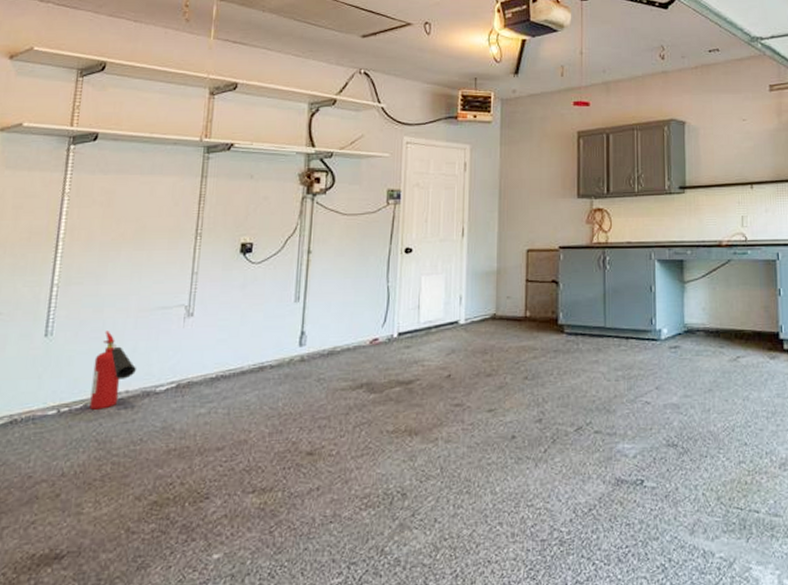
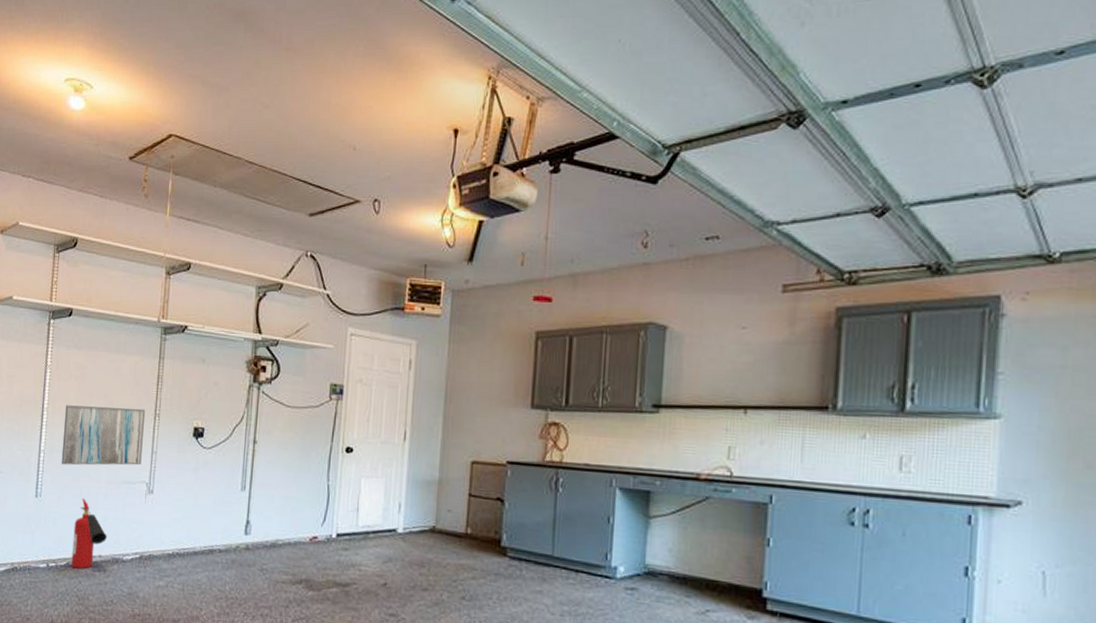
wall art: none [79,229,185,297] -> present [61,405,146,466]

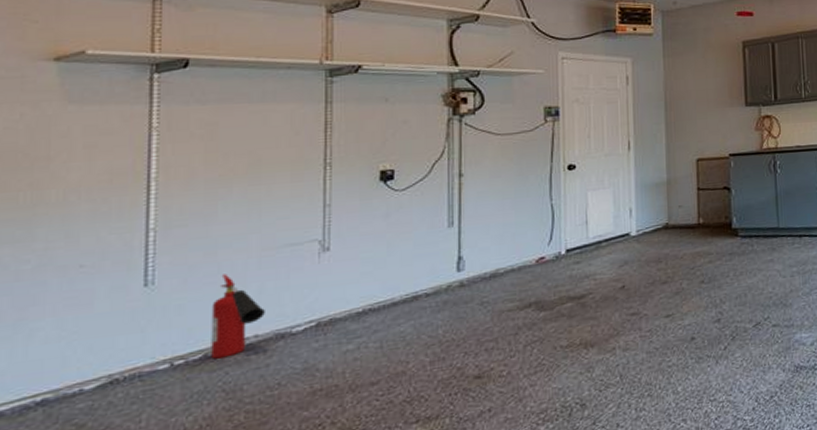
wall art: present [61,405,146,466] -> none [184,160,311,241]

